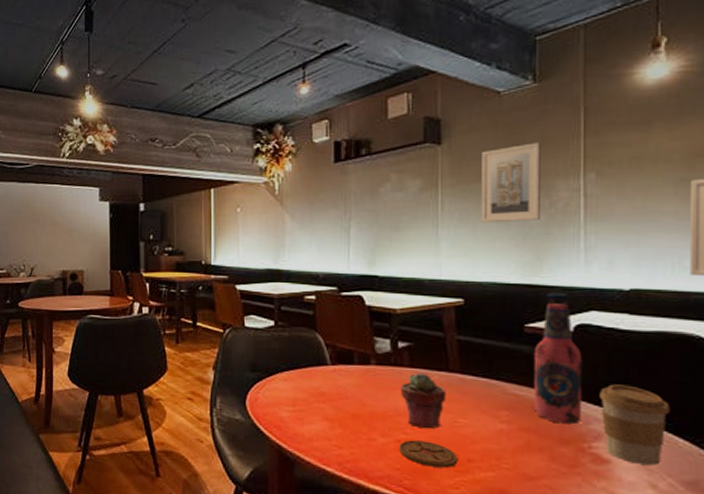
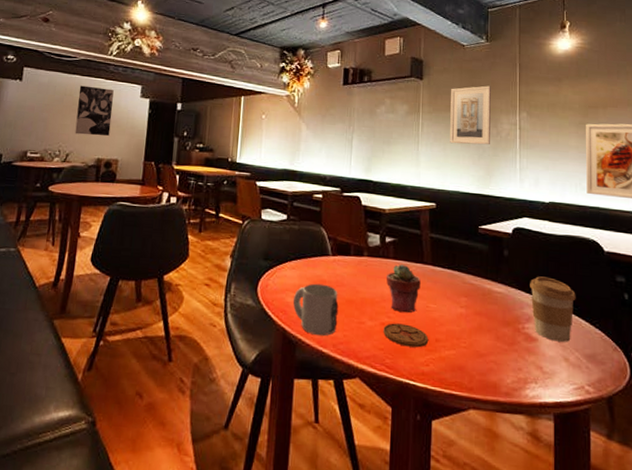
wall art: none [36,194,72,247] -> present [74,85,114,136]
mug: none [287,396,343,454] -> present [292,283,339,337]
beer bottle: present [533,292,583,425] -> none [484,201,519,309]

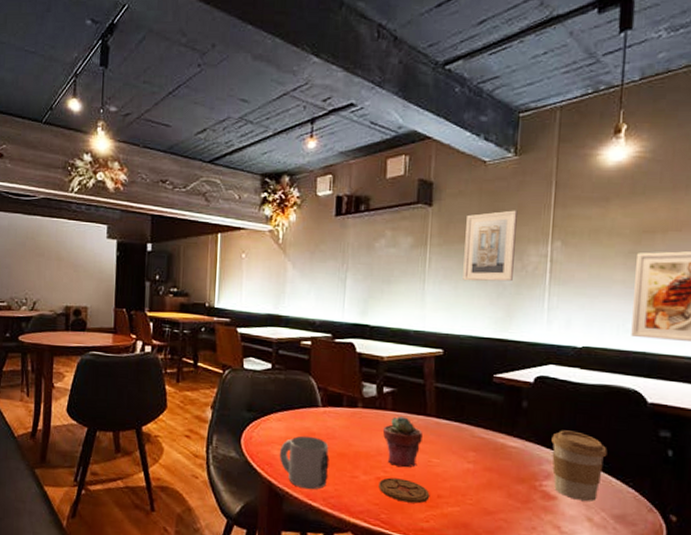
wall art: present [74,85,114,136] -> none [40,227,78,282]

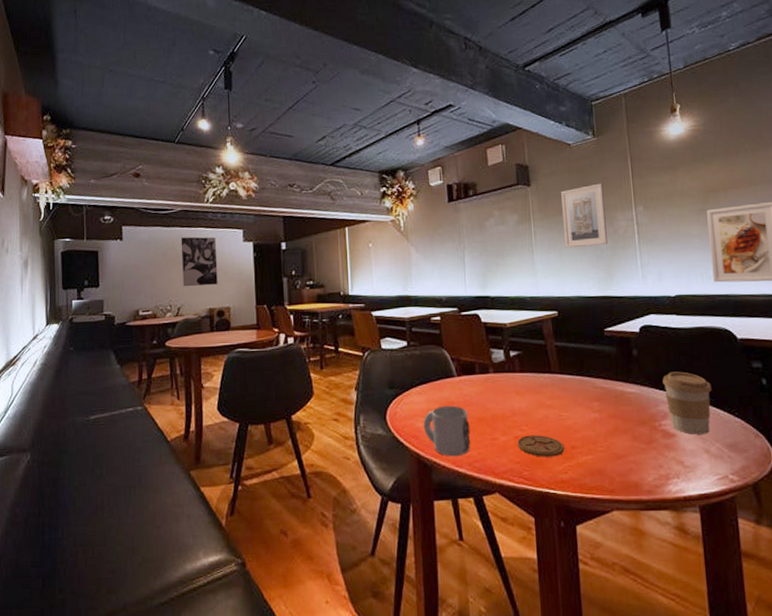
wall art: none [40,227,78,282] -> present [181,237,218,287]
potted succulent: present [382,415,423,467] -> none [514,376,551,424]

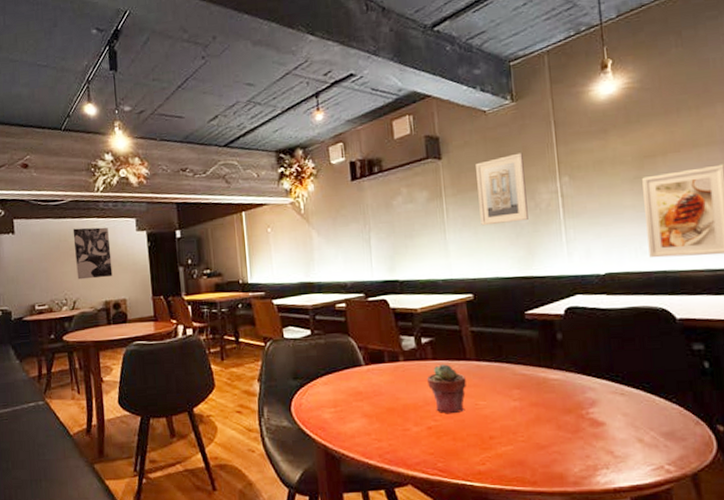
mug: present [423,405,471,457] -> none [329,395,381,449]
potted succulent: none [514,376,551,424] -> present [426,363,466,413]
coaster: present [517,435,565,457] -> none [430,425,482,448]
coffee cup: present [662,371,712,435] -> none [590,356,646,423]

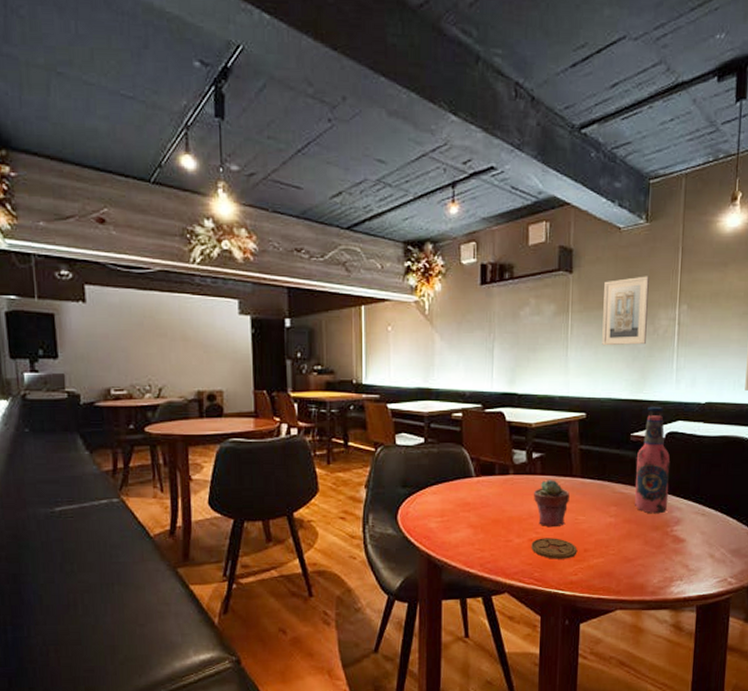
wall art: present [72,227,113,280] -> none [161,304,208,364]
coaster: none [430,425,482,448] -> present [531,538,578,559]
beer bottle: none [534,281,579,396] -> present [635,406,671,514]

